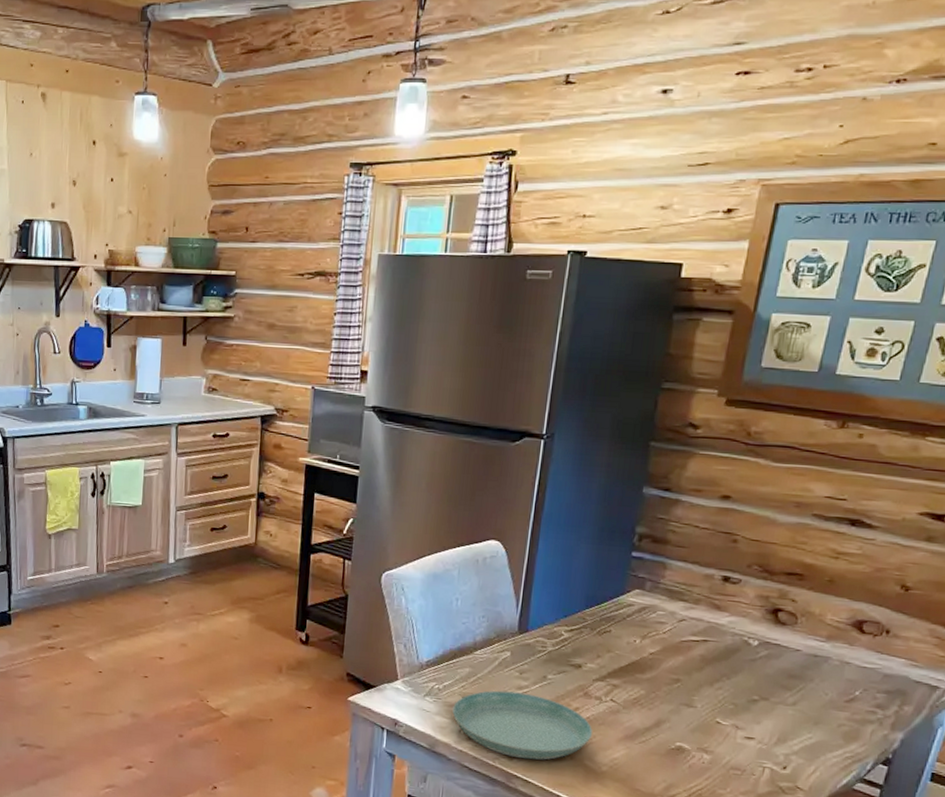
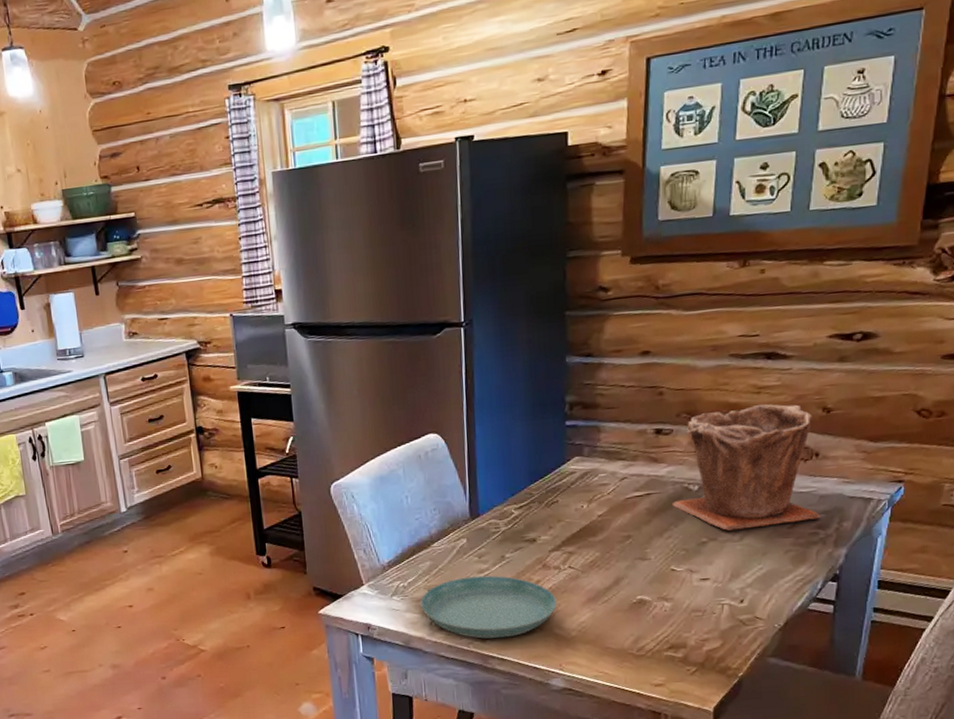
plant pot: none [727,569,889,698] -> present [671,404,821,532]

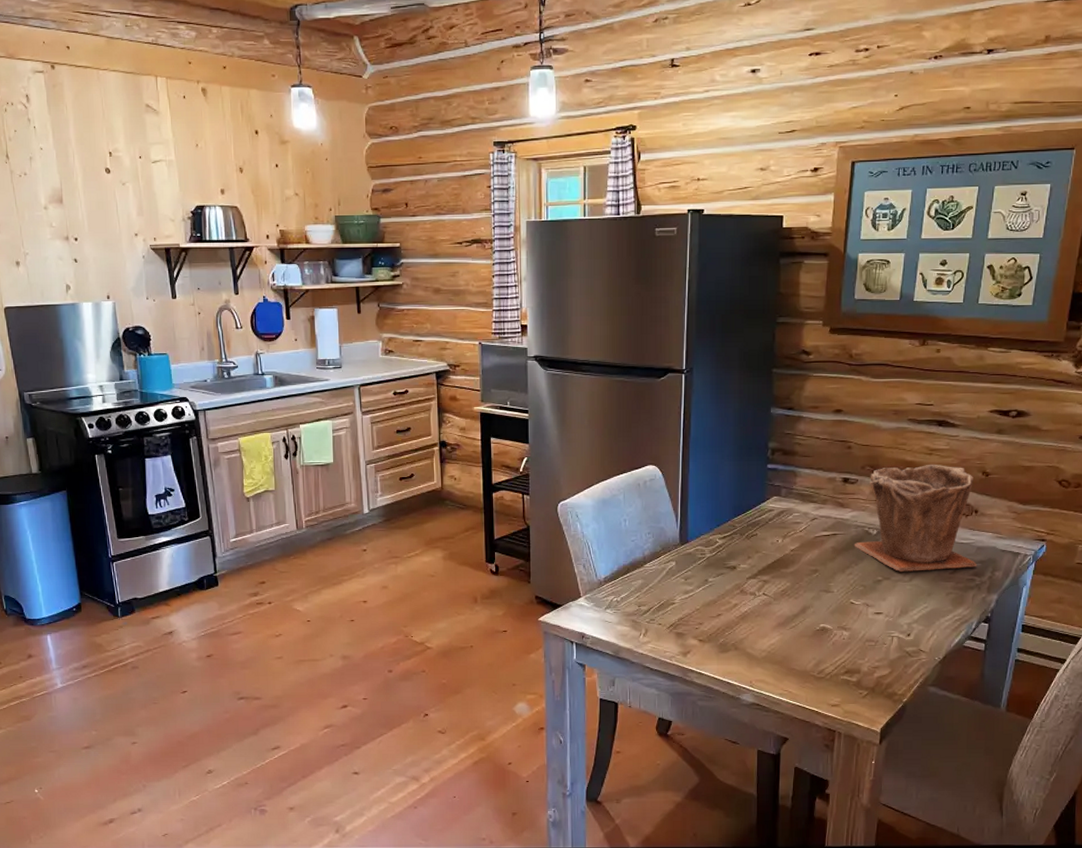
saucer: present [420,575,557,639] -> none [631,596,751,654]

